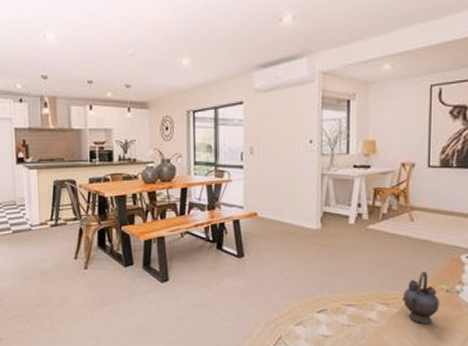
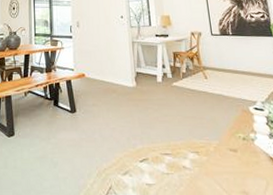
teapot: present [402,270,440,323] -> none [208,121,240,170]

